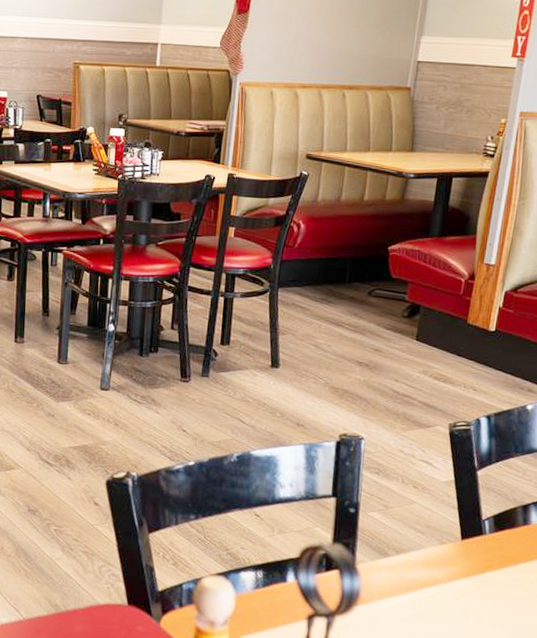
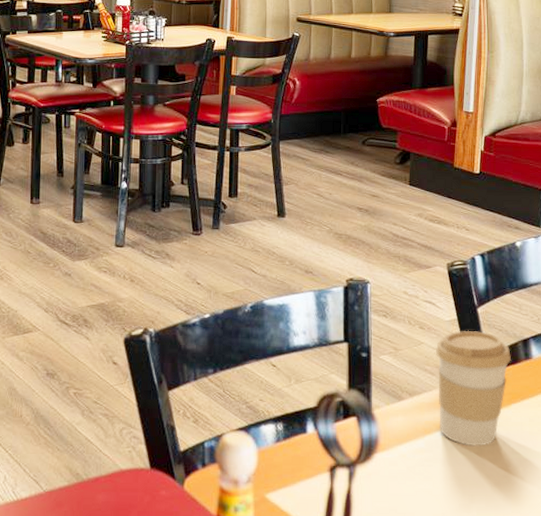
coffee cup: none [424,492,509,607] -> present [435,330,512,447]

